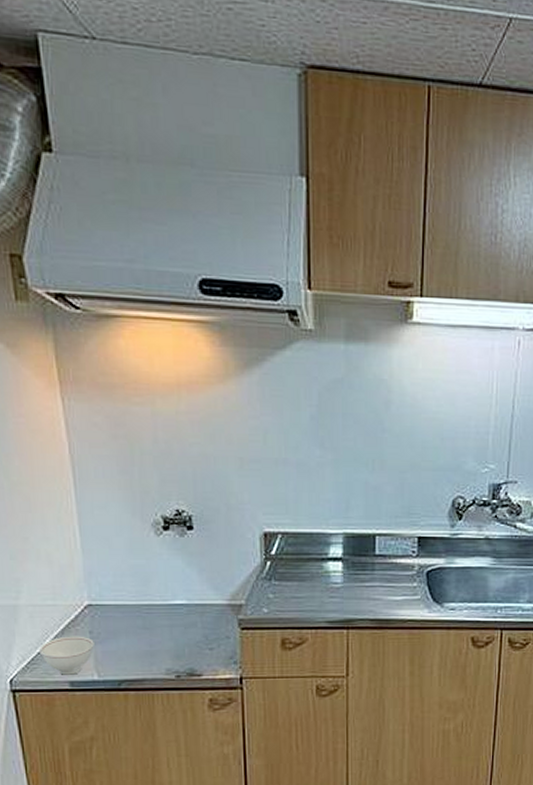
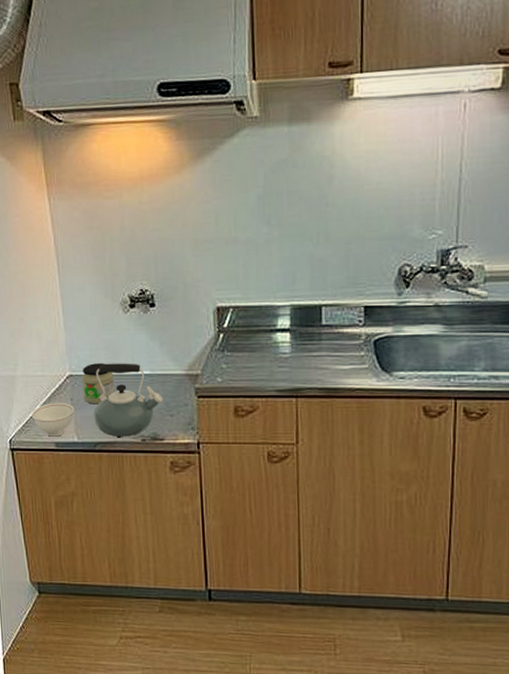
jar: none [103,591,144,638] -> present [81,363,115,405]
kettle: none [118,591,202,673] -> present [94,363,164,437]

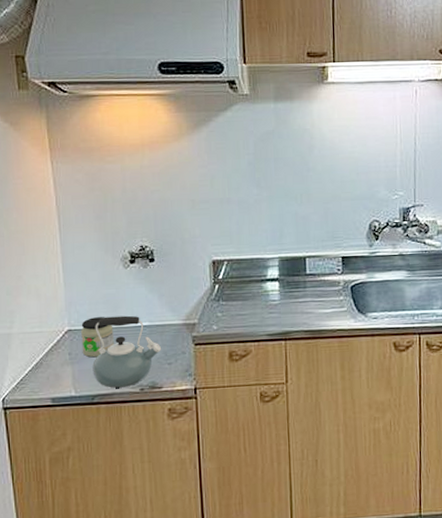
bowl: present [32,402,75,437] -> none [27,357,73,393]

